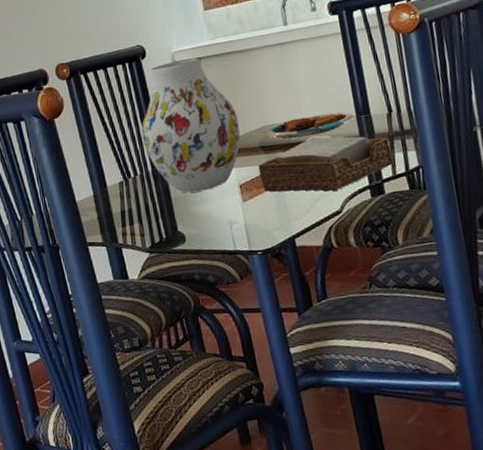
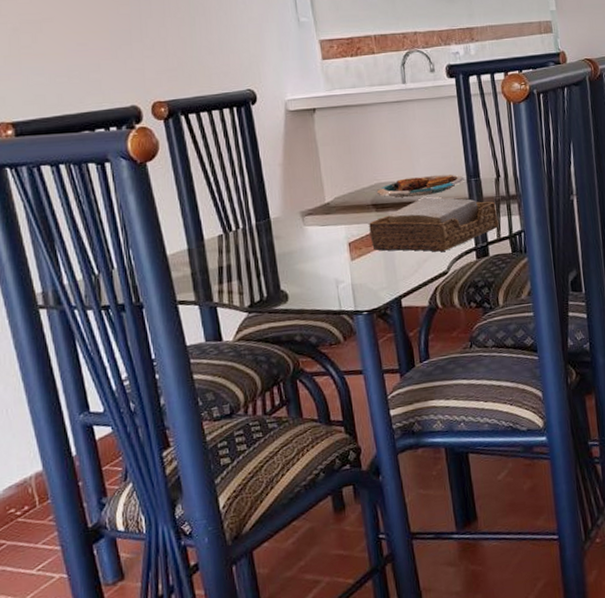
vase: present [141,57,240,193] -> none [247,108,353,250]

